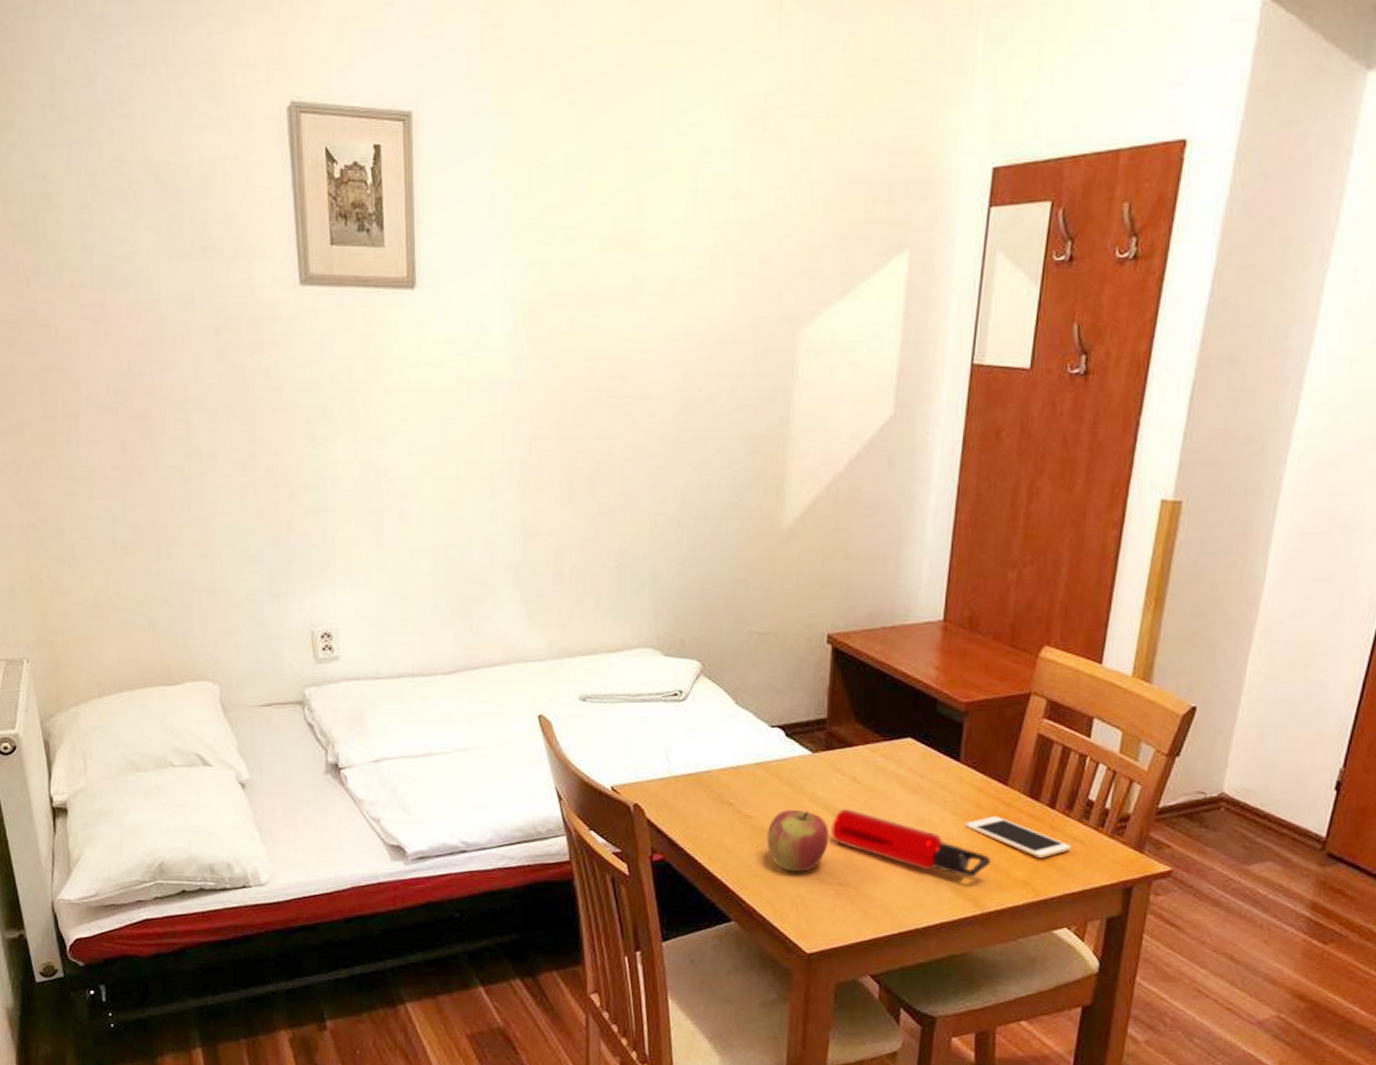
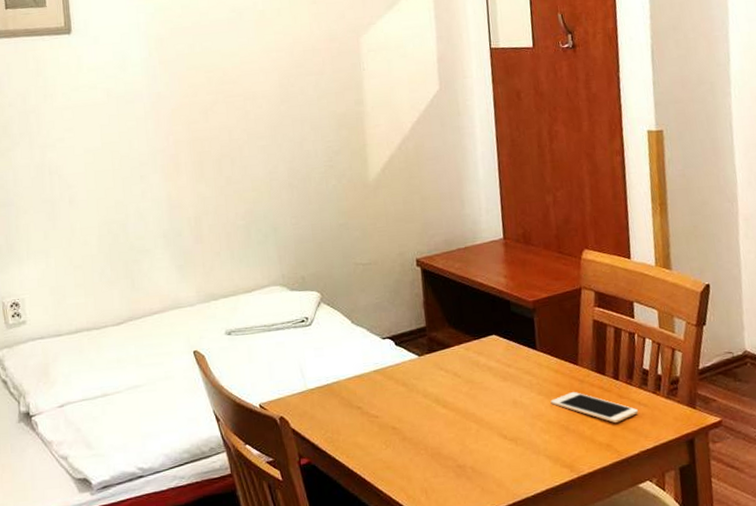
apple: present [766,809,830,872] -> none [392,405,444,460]
water bottle: present [830,809,992,878] -> none [442,400,578,447]

